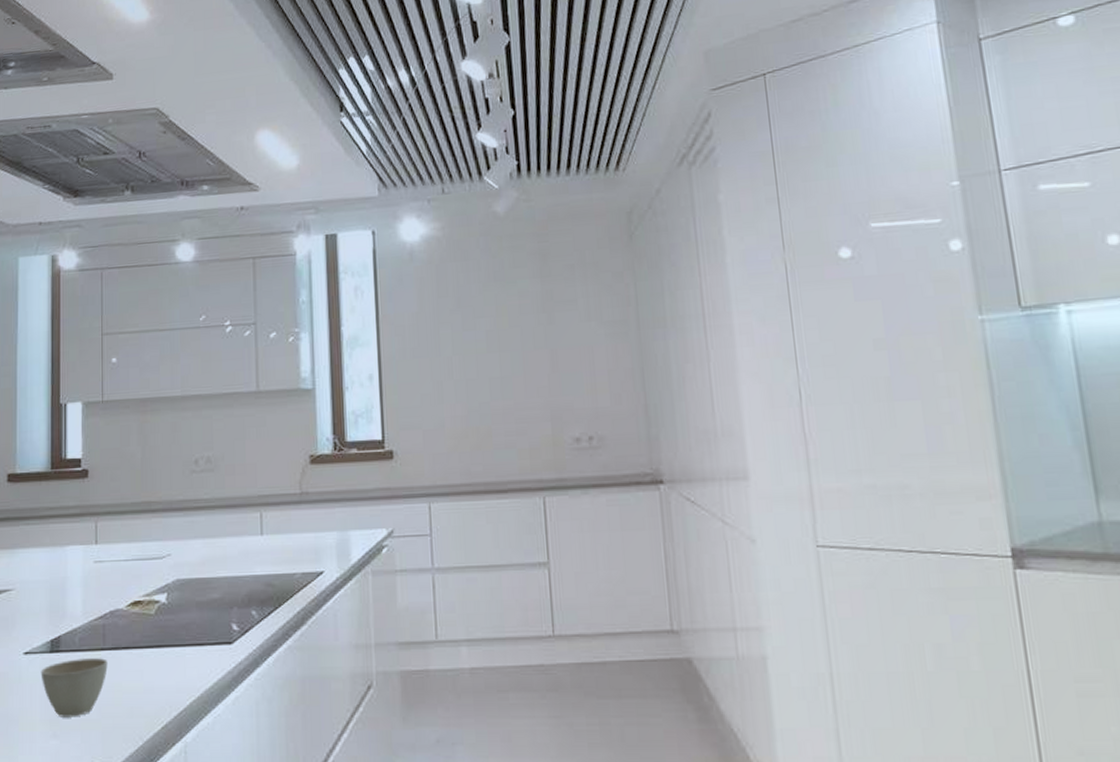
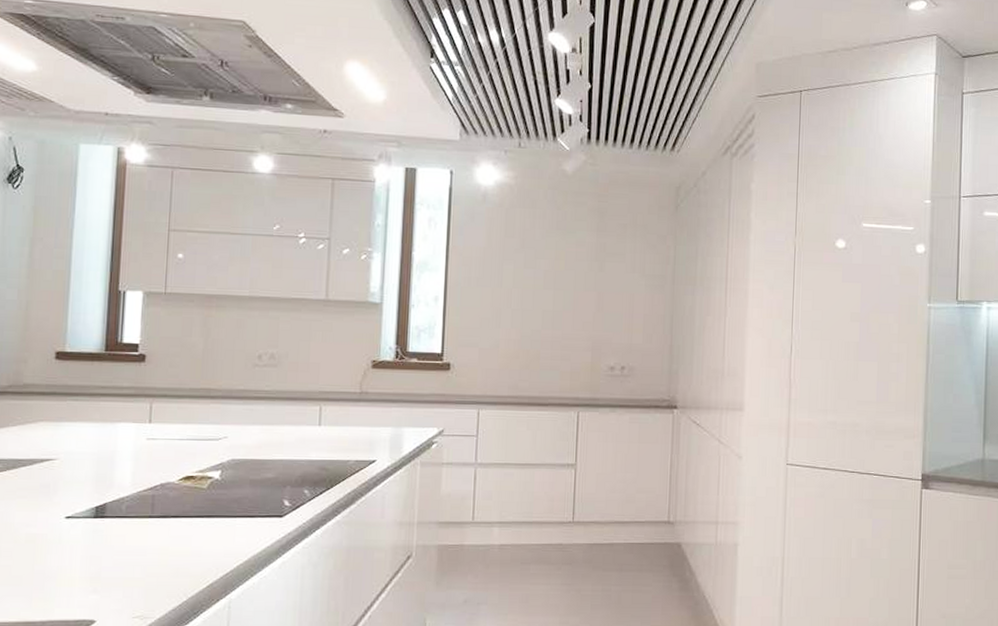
cup: present [40,658,108,718] -> none [82,524,155,576]

